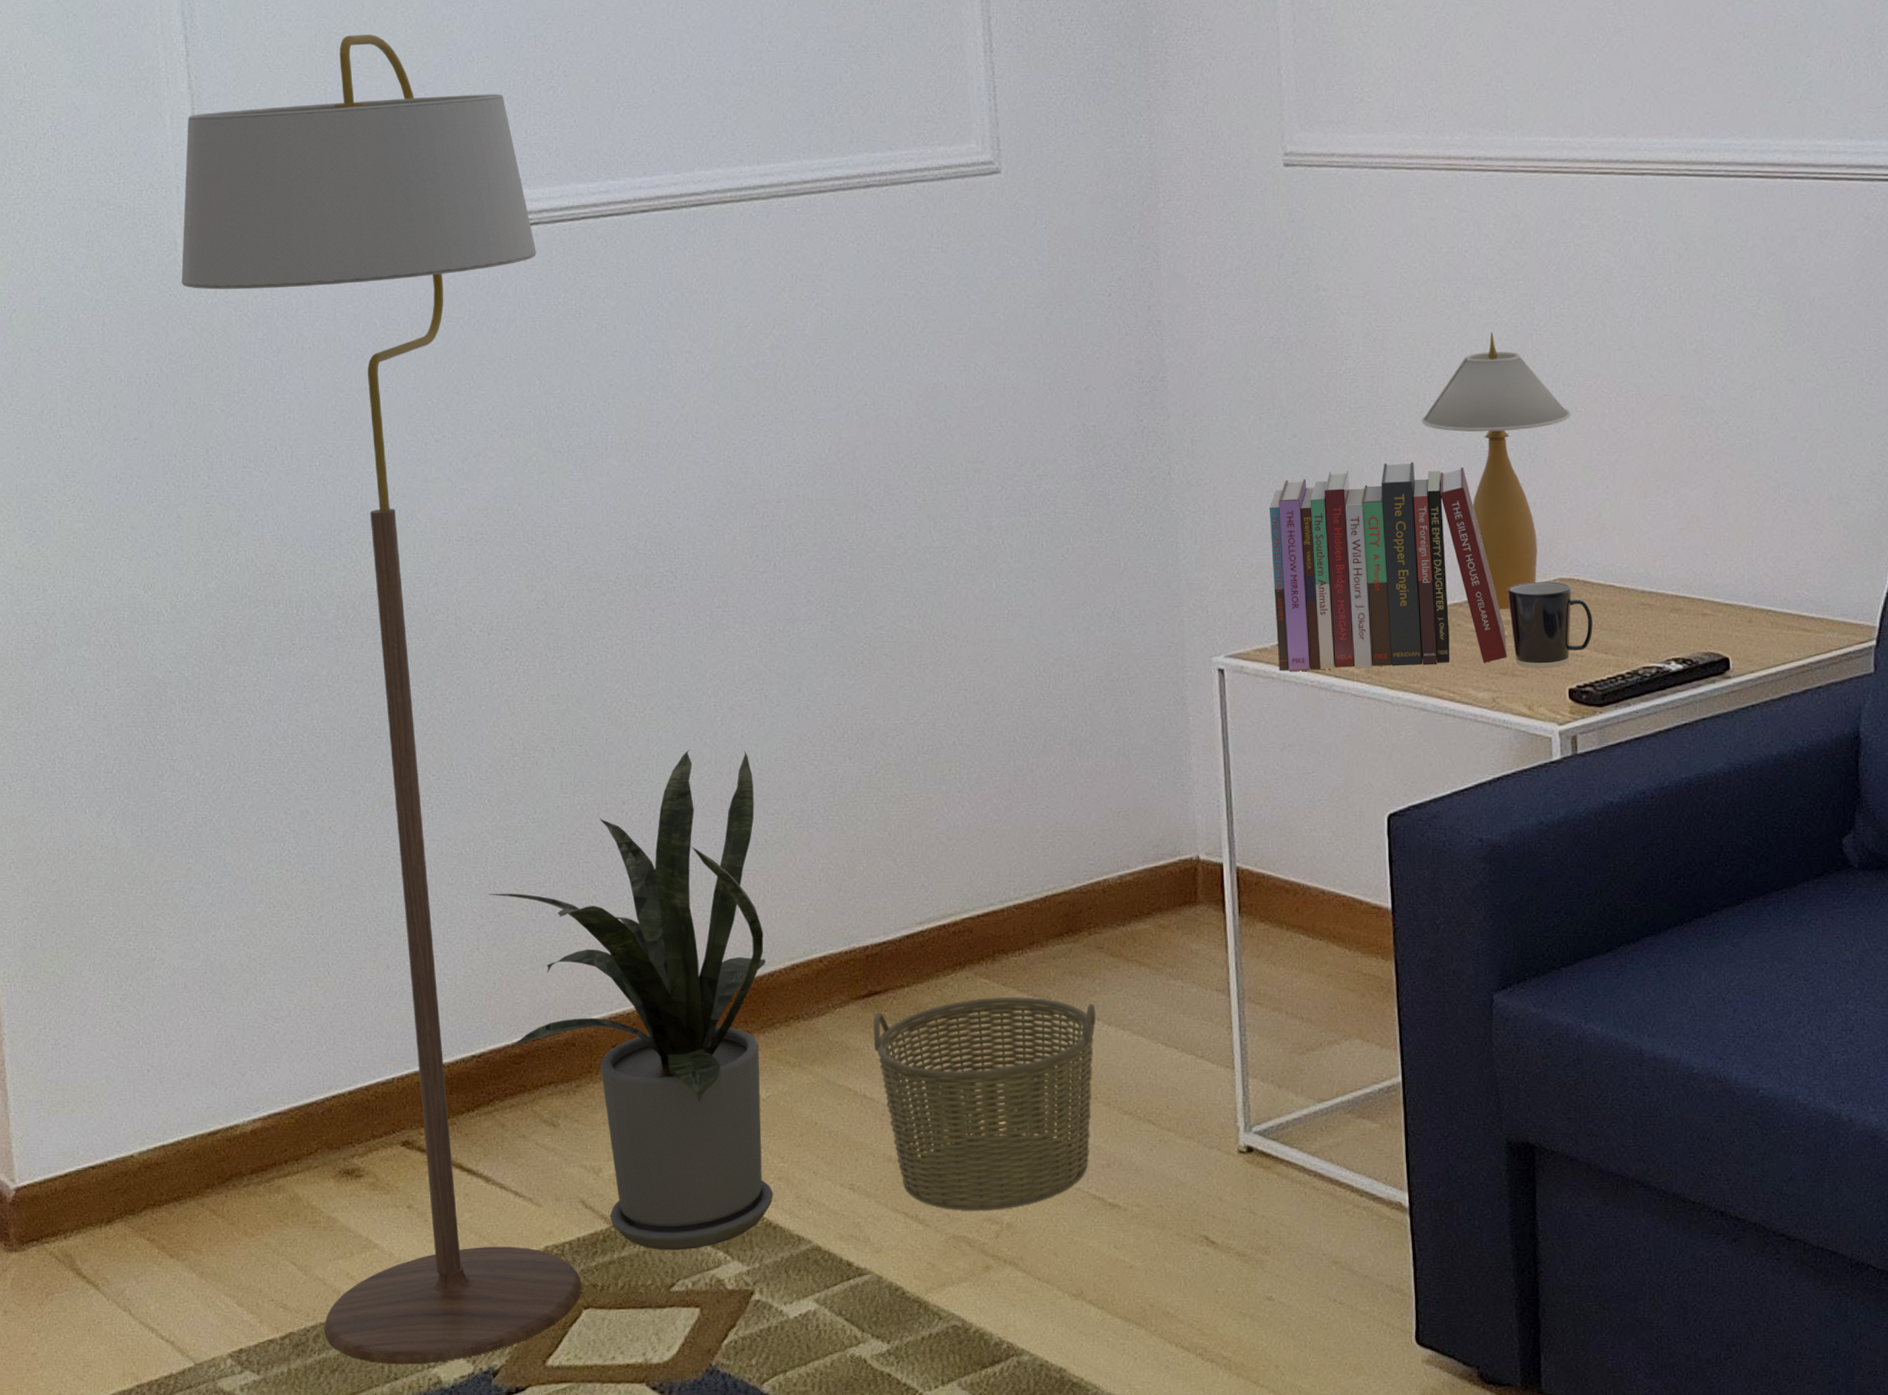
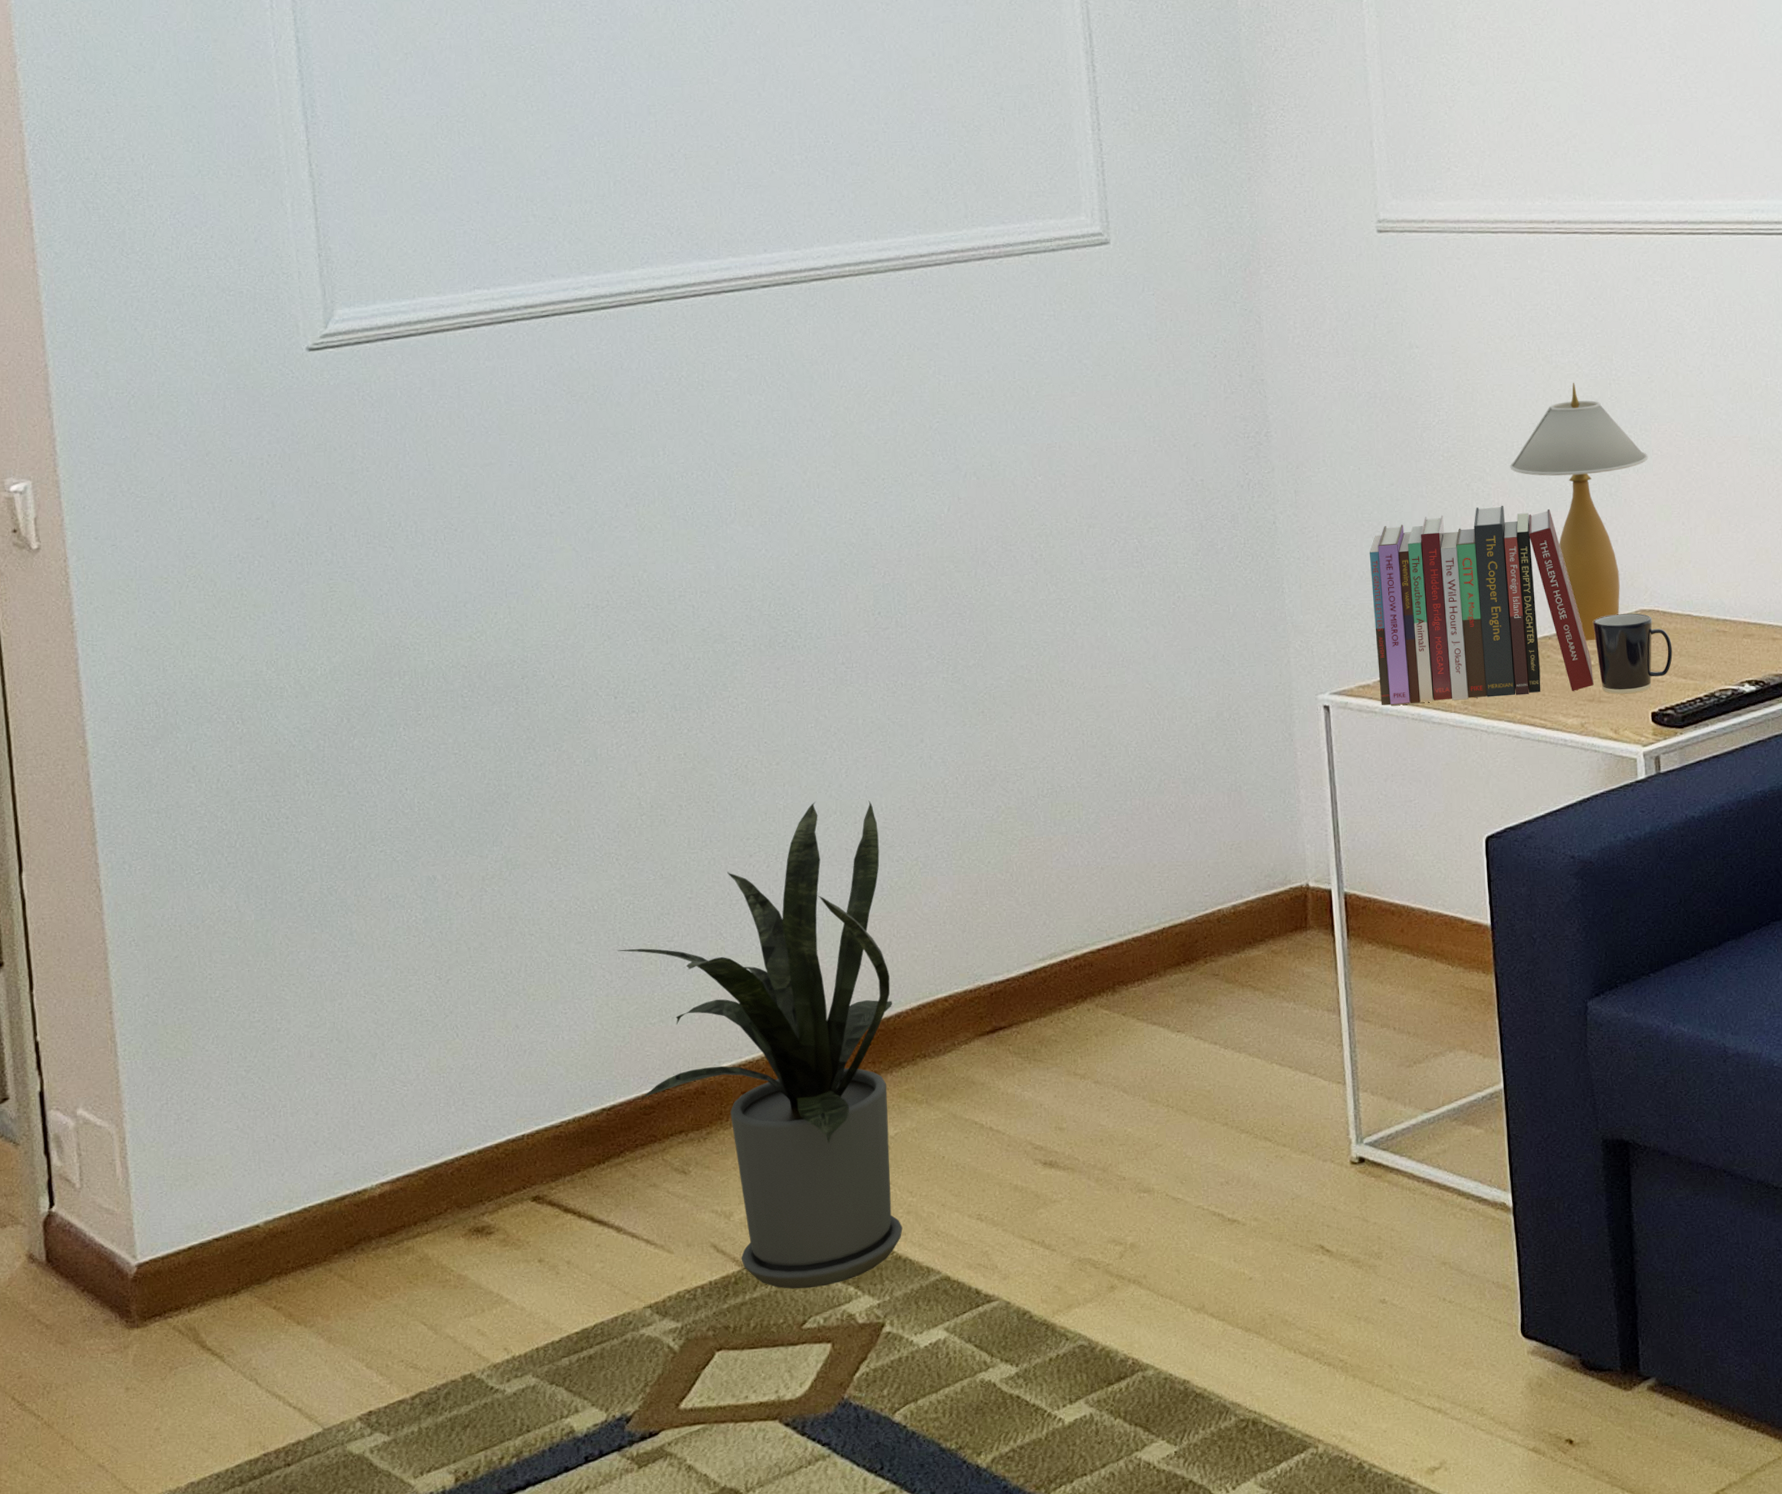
floor lamp: present [181,34,582,1365] -> none [303,122,714,1417]
basket: present [873,997,1096,1211] -> none [998,1025,1213,1234]

